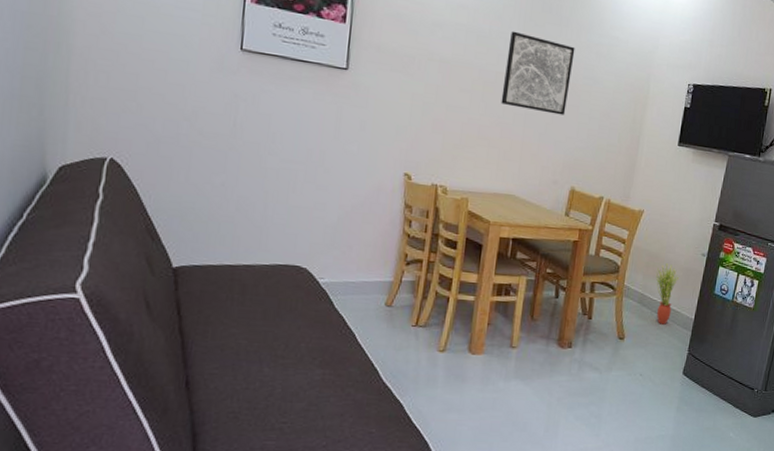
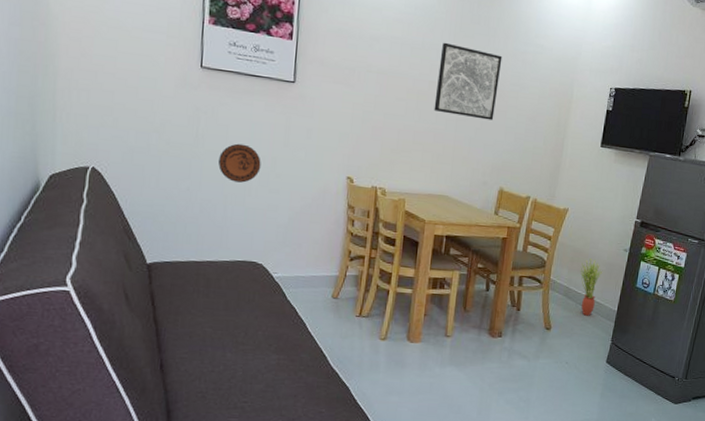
decorative plate: none [259,134,308,178] -> present [218,143,261,183]

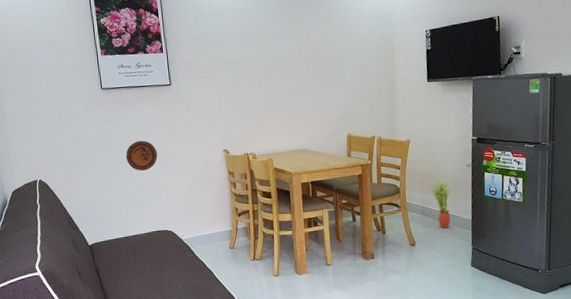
wall art: present [434,42,503,120] -> none [278,26,331,83]

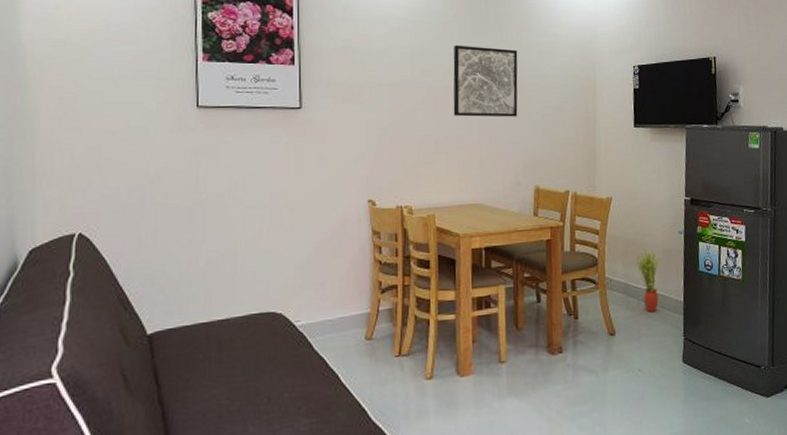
decorative plate: present [126,140,158,171] -> none [224,182,271,225]
wall art: none [278,26,331,83] -> present [453,45,518,117]

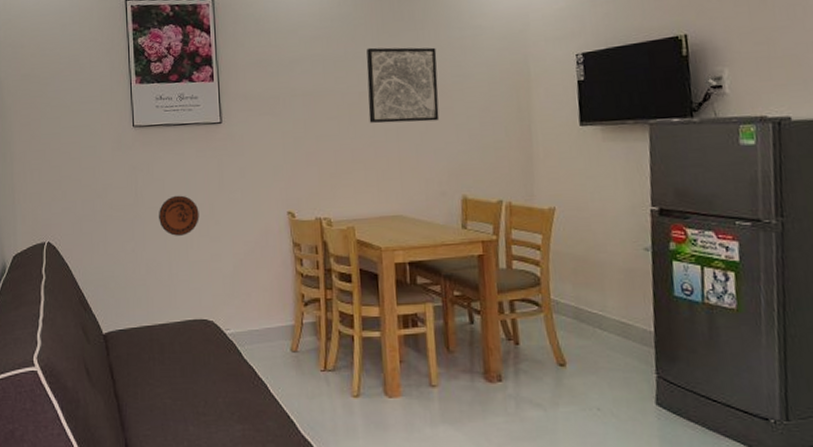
decorative plate: none [224,182,271,225] -> present [159,195,199,236]
potted plant: present [635,248,661,313] -> none [588,266,622,343]

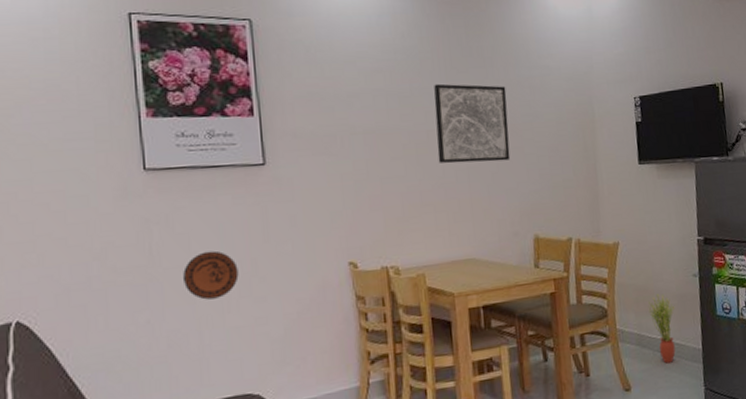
potted plant: none [588,266,622,343] -> present [648,294,676,364]

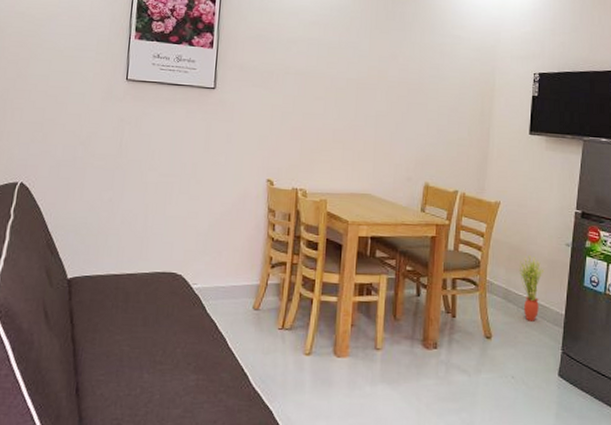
decorative plate: present [183,250,239,300] -> none [140,151,182,191]
wall art: present [434,83,511,164] -> none [353,40,420,114]

